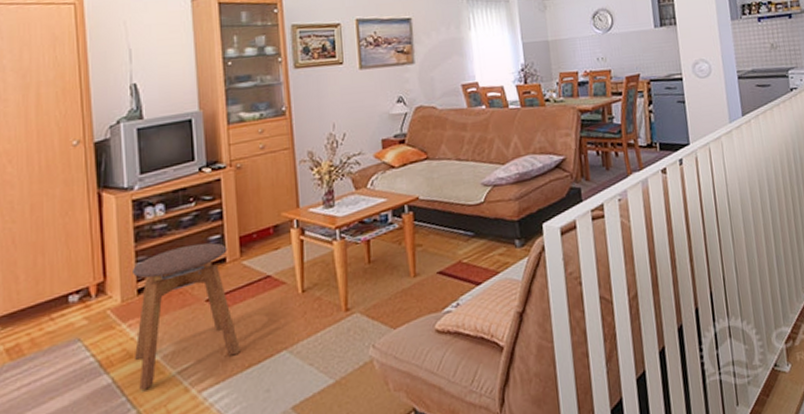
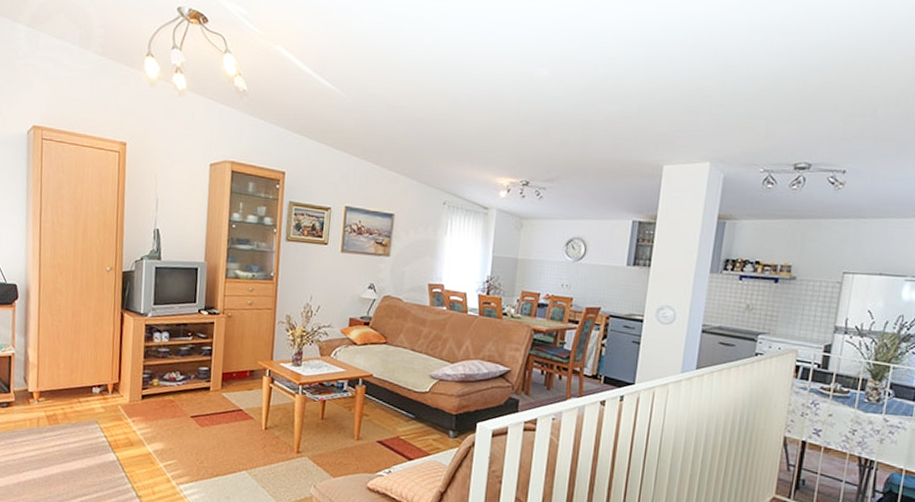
stool: present [131,242,240,391] -> none [135,370,212,472]

